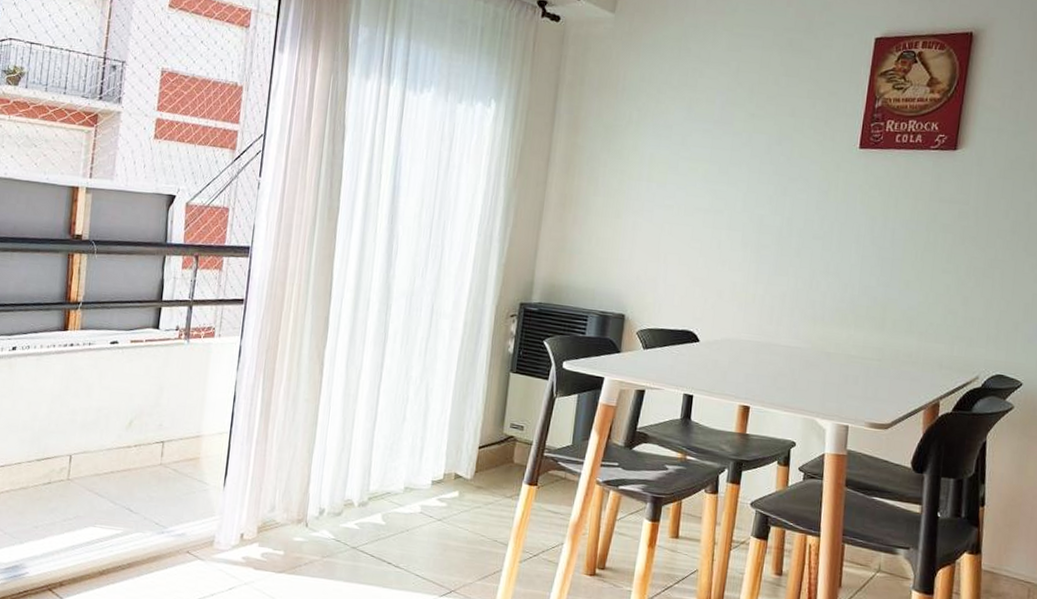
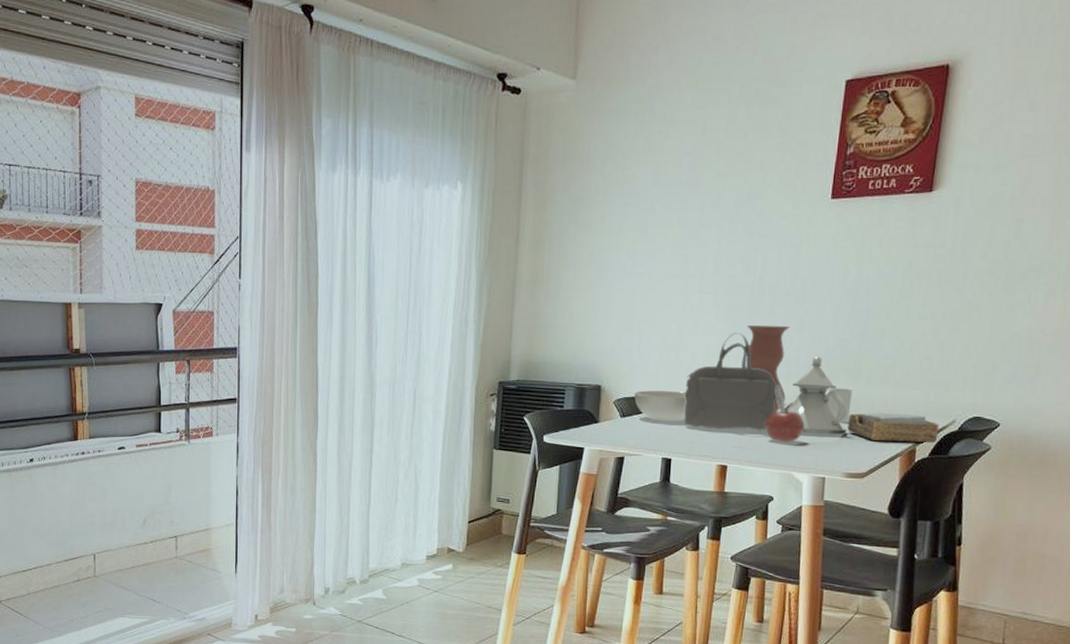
bowl: none [657,323,711,358] -> present [634,390,687,422]
handbag: none [707,271,803,374] -> present [684,333,778,431]
vase: none [774,265,817,355] -> present [747,325,790,412]
fruit: none [789,350,829,388] -> present [765,406,805,443]
teapot: none [800,301,872,384] -> present [775,356,848,435]
cup: none [853,335,877,371] -> present [828,388,852,422]
napkin holder: none [872,362,963,398] -> present [847,412,939,443]

